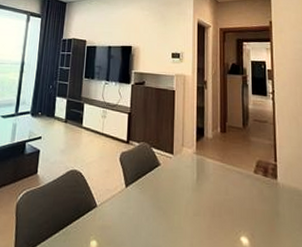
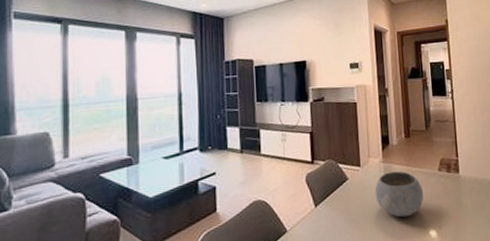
bowl: none [186,165,237,216] -> present [375,171,424,218]

